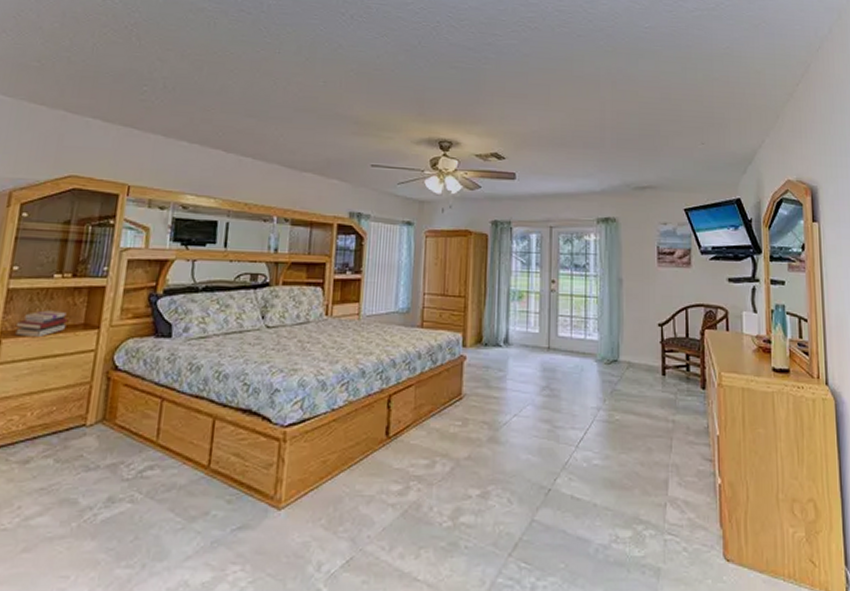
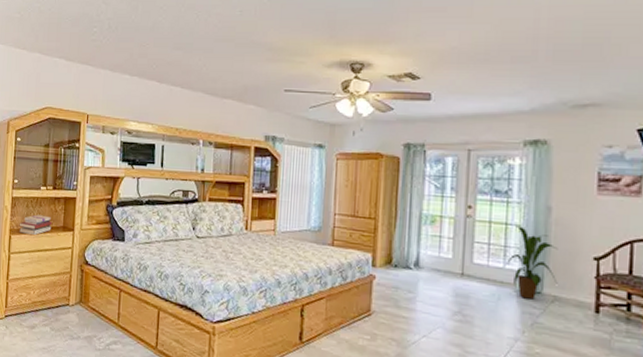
house plant: none [587,298,631,368] -> present [506,226,558,300]

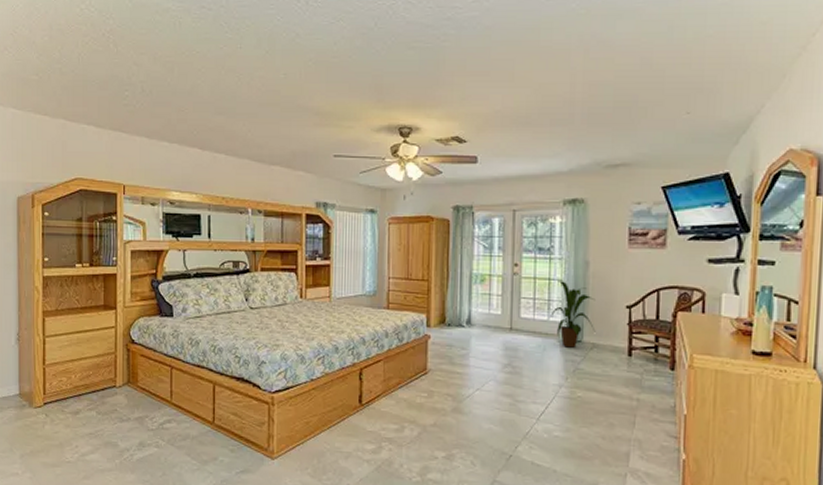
books: present [19,214,52,236] -> none [53,294,91,317]

